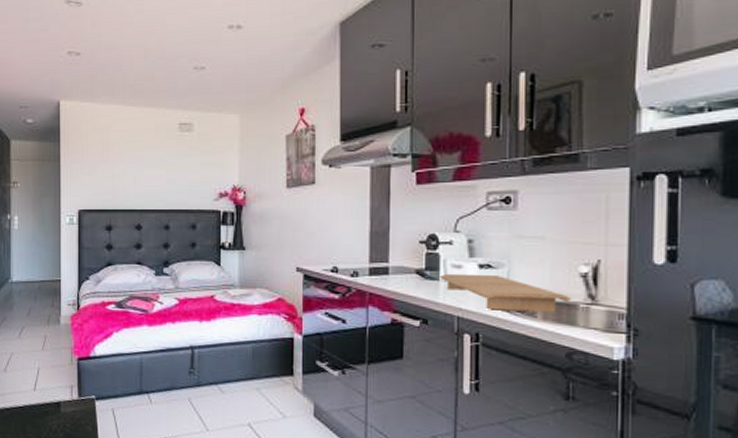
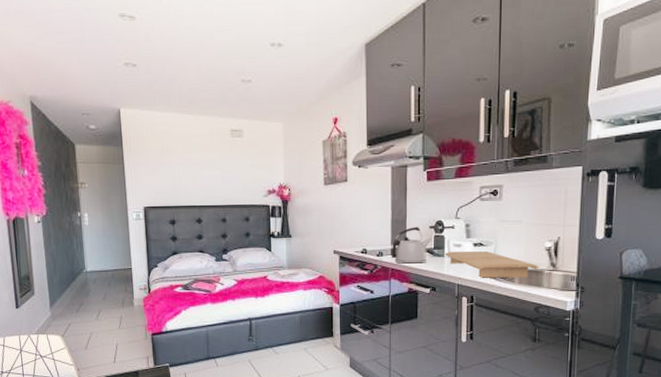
kettle: none [369,240,423,288] -> present [391,226,432,264]

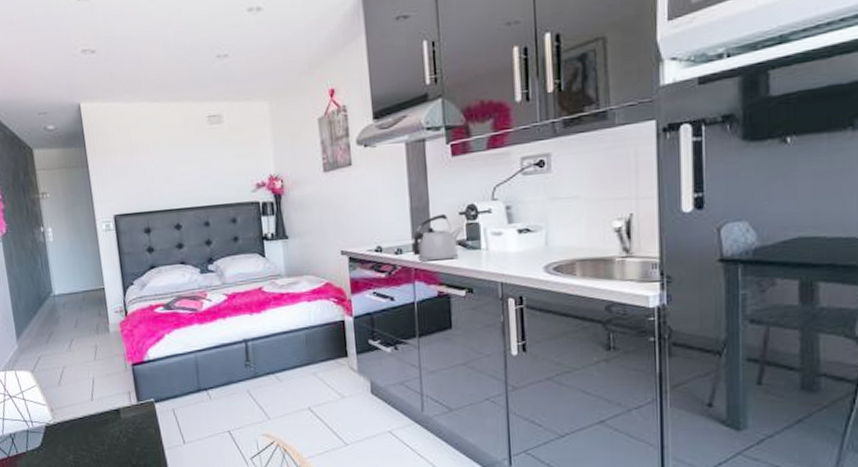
cutting board: present [445,250,539,278] -> none [481,238,607,273]

